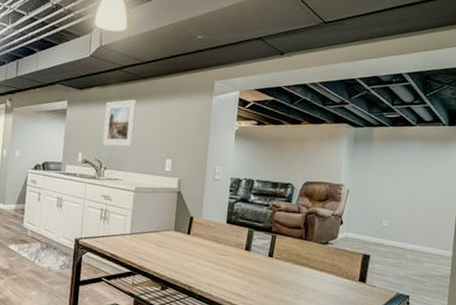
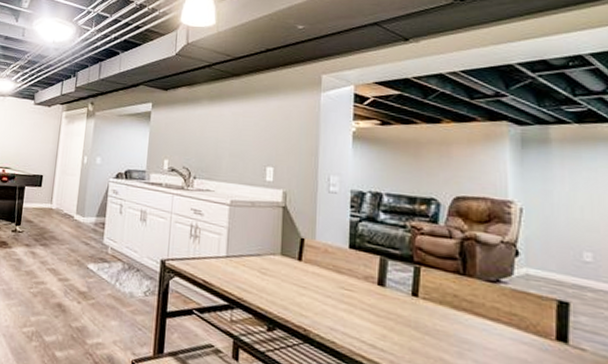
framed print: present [102,99,137,147] -> none [191,99,229,153]

